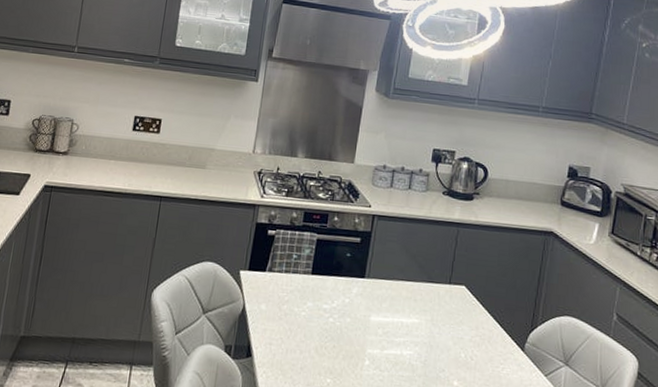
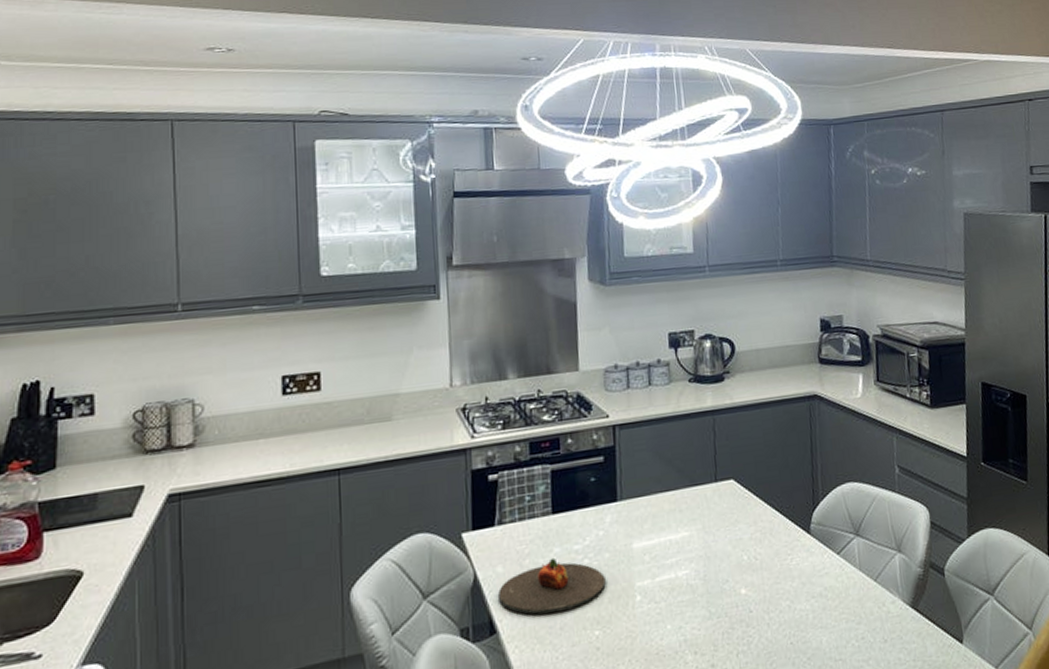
plate: none [258,309,344,356] -> present [498,557,606,615]

